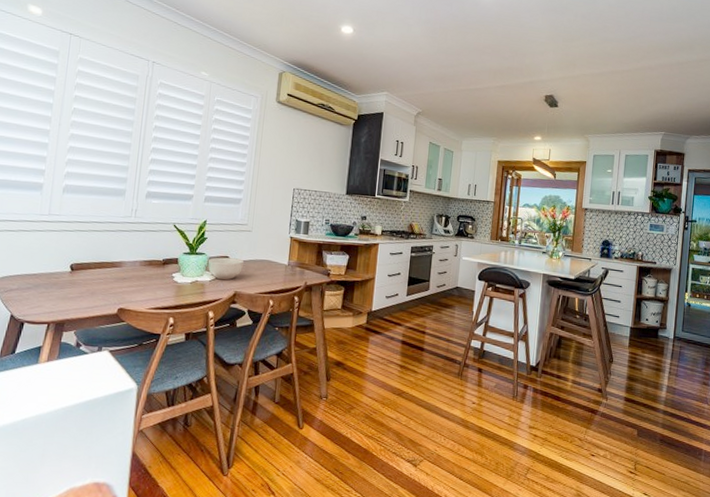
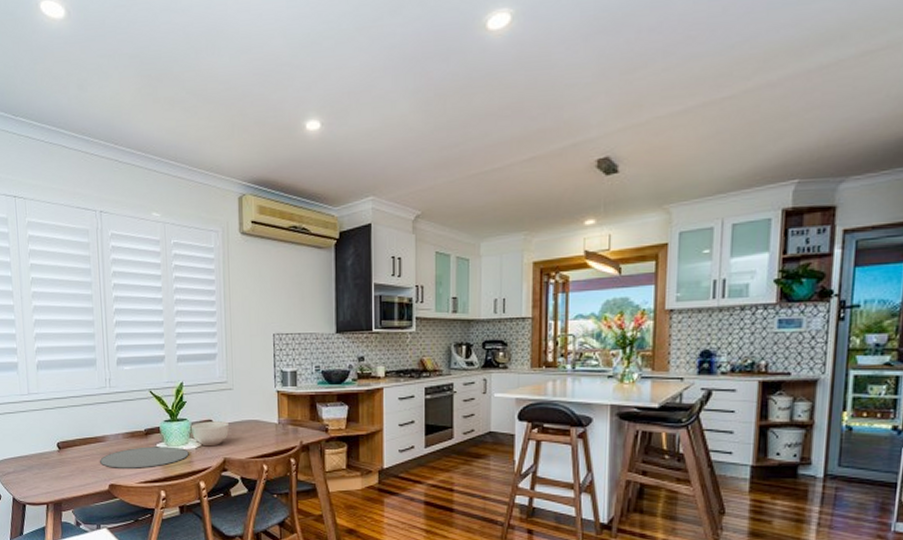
placemat: none [113,275,203,295] -> present [100,446,189,468]

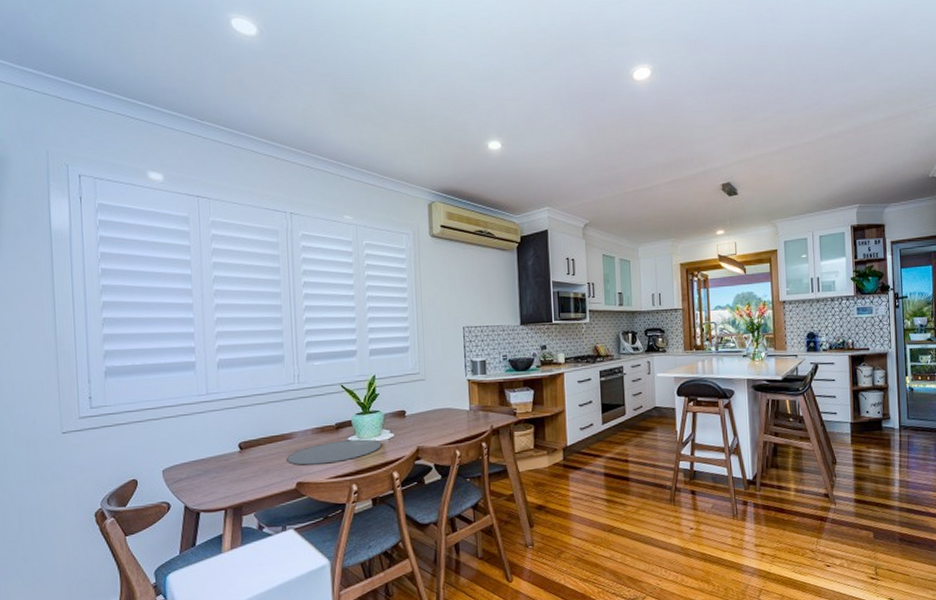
bowl: present [190,421,230,447] -> none [383,411,423,437]

